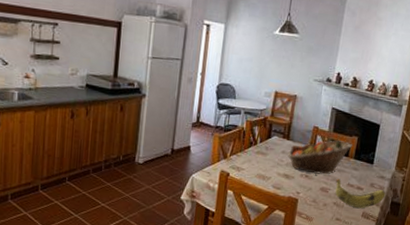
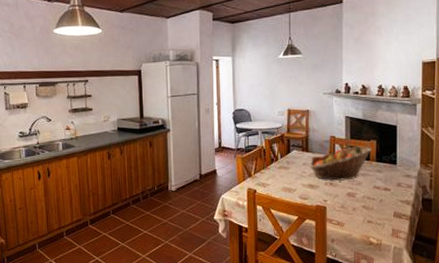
banana: present [335,178,386,209] -> none [361,182,415,209]

